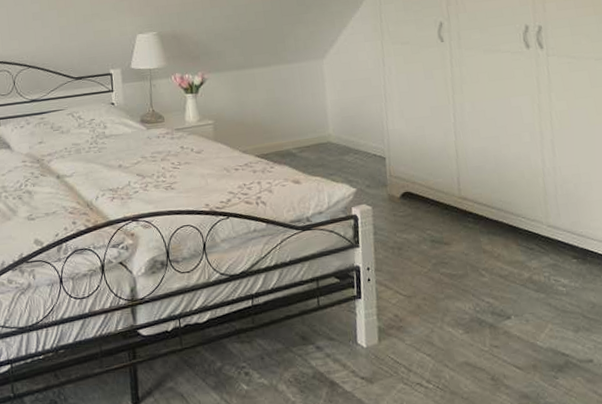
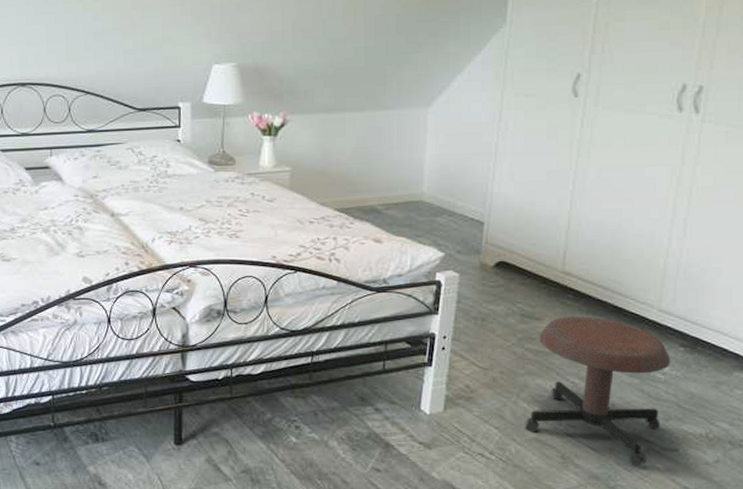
stool: none [450,237,573,381] -> present [525,315,671,466]

